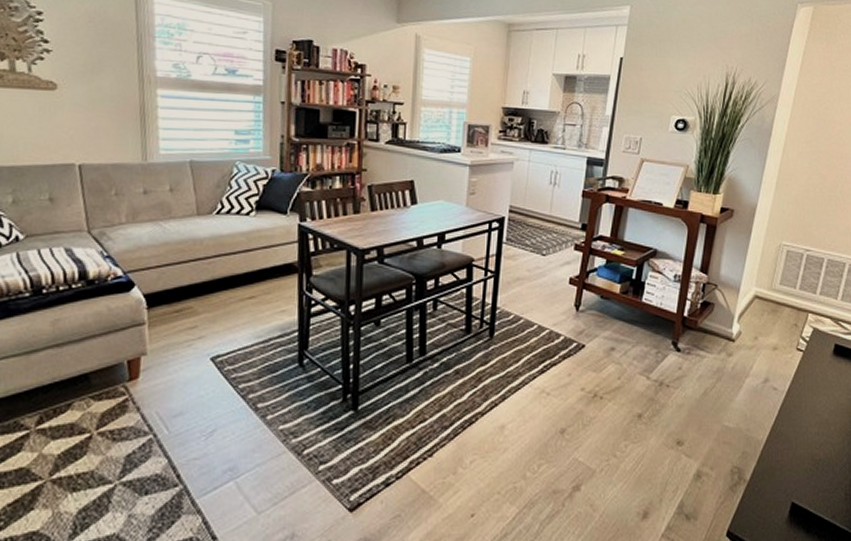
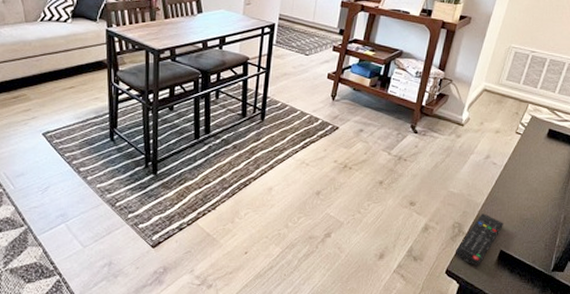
remote control: none [737,454,792,524] -> present [456,213,503,266]

